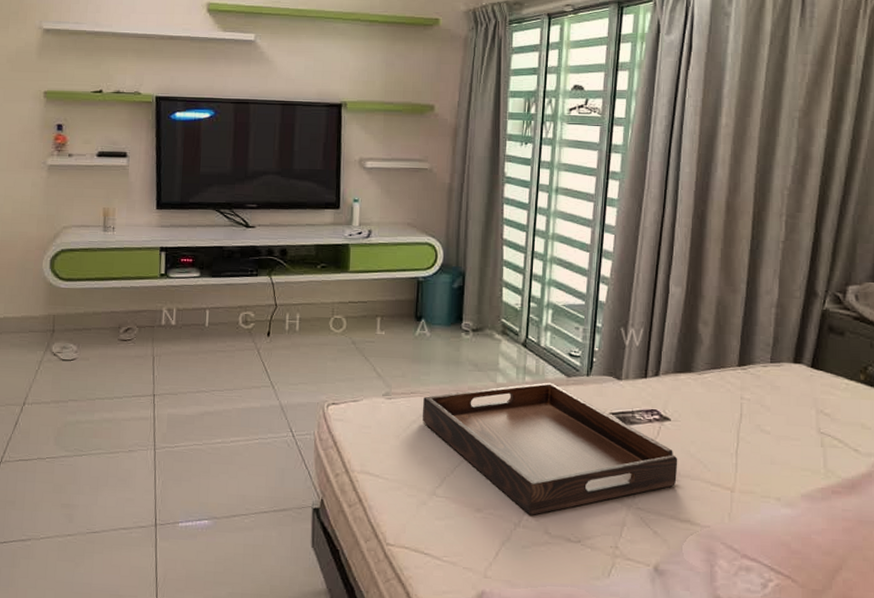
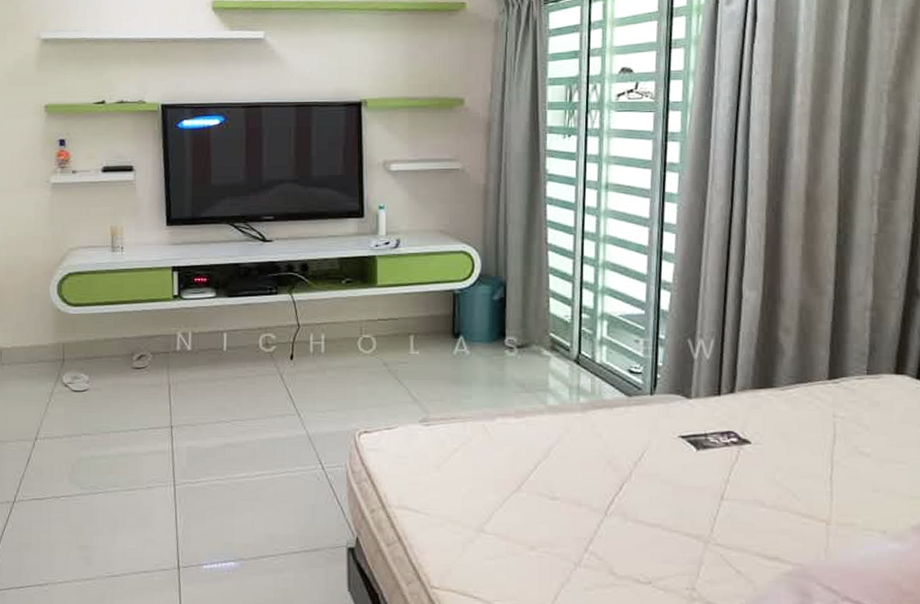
serving tray: present [423,382,678,515] -> none [465,403,762,553]

